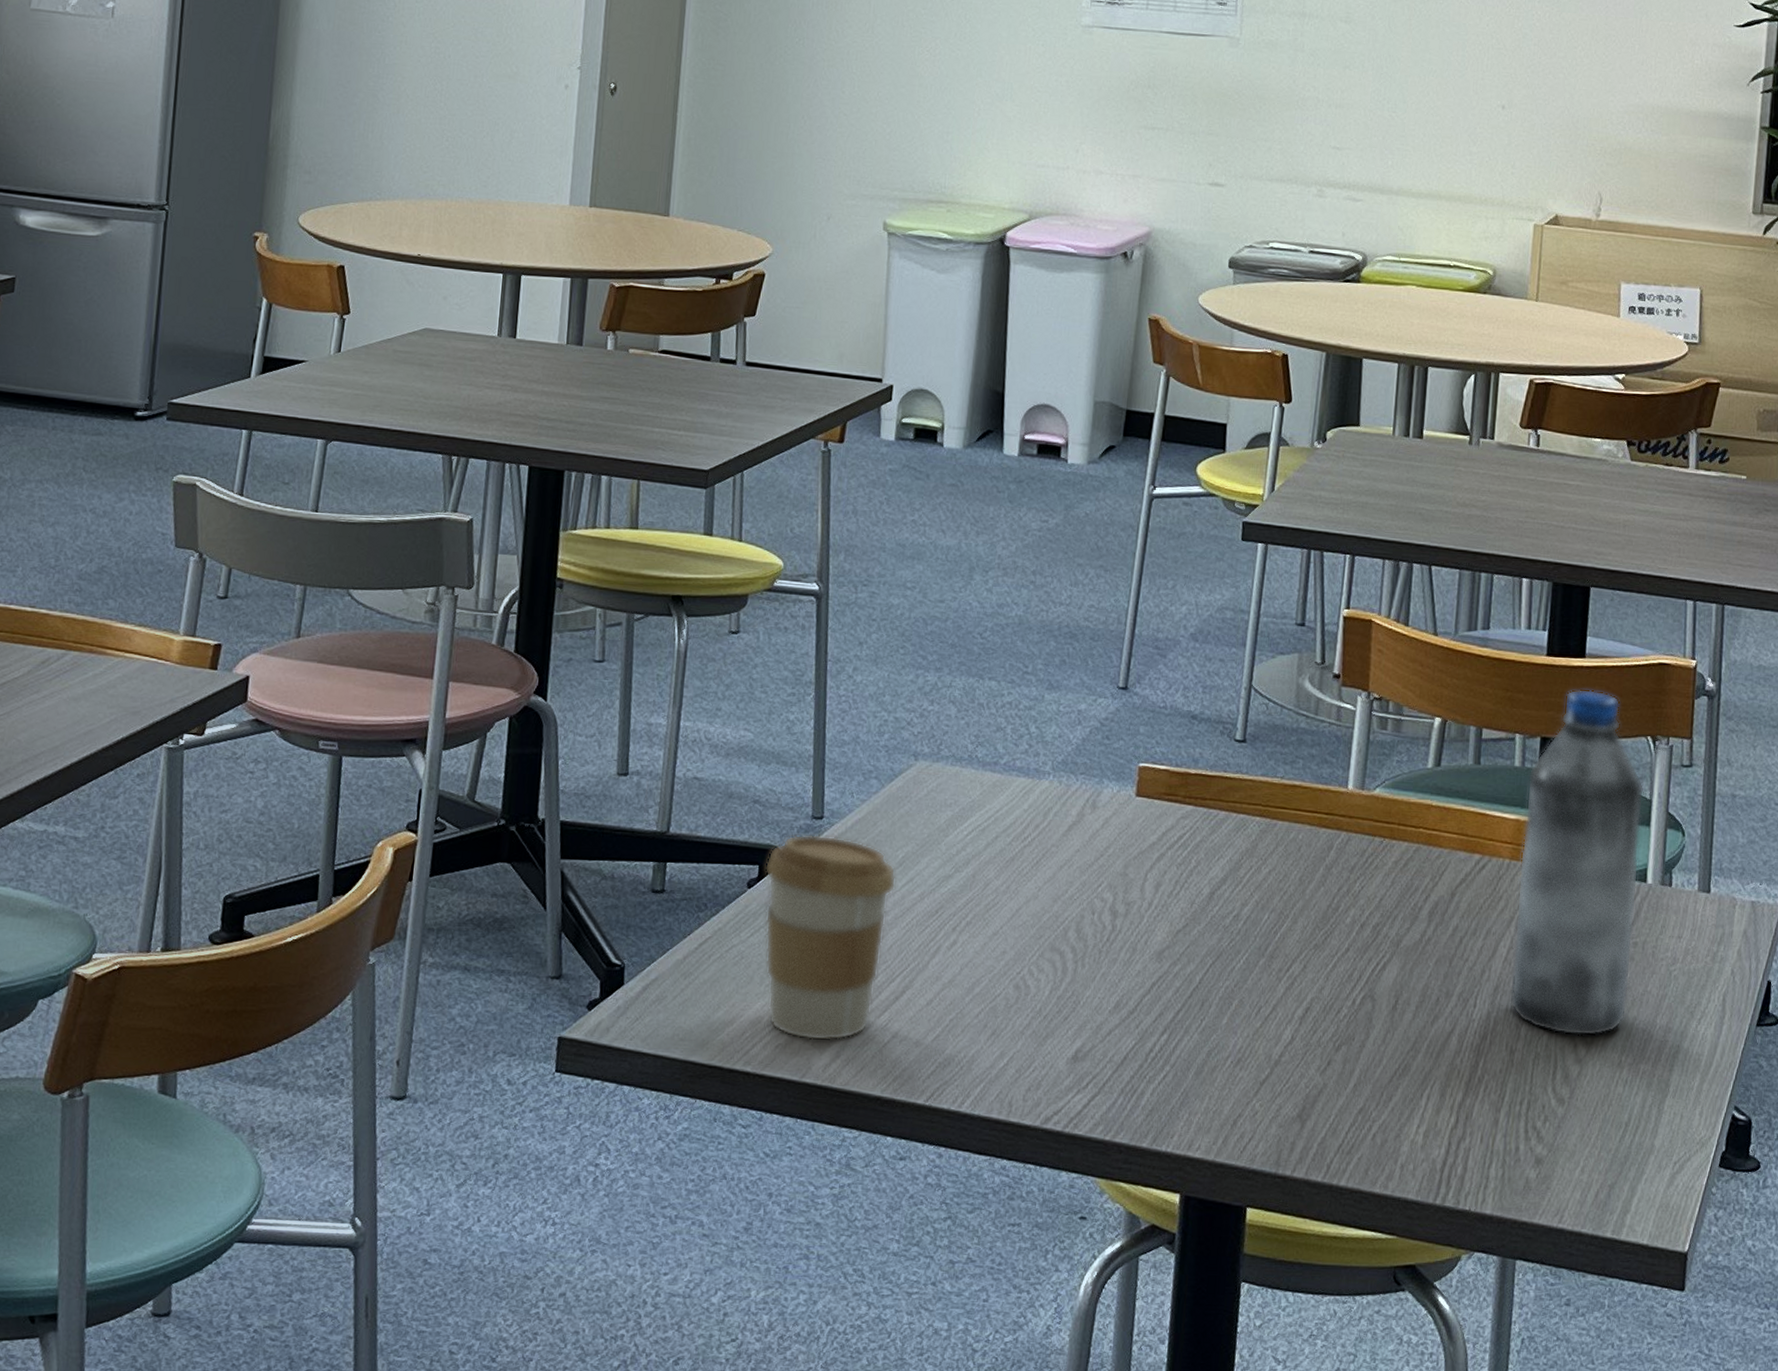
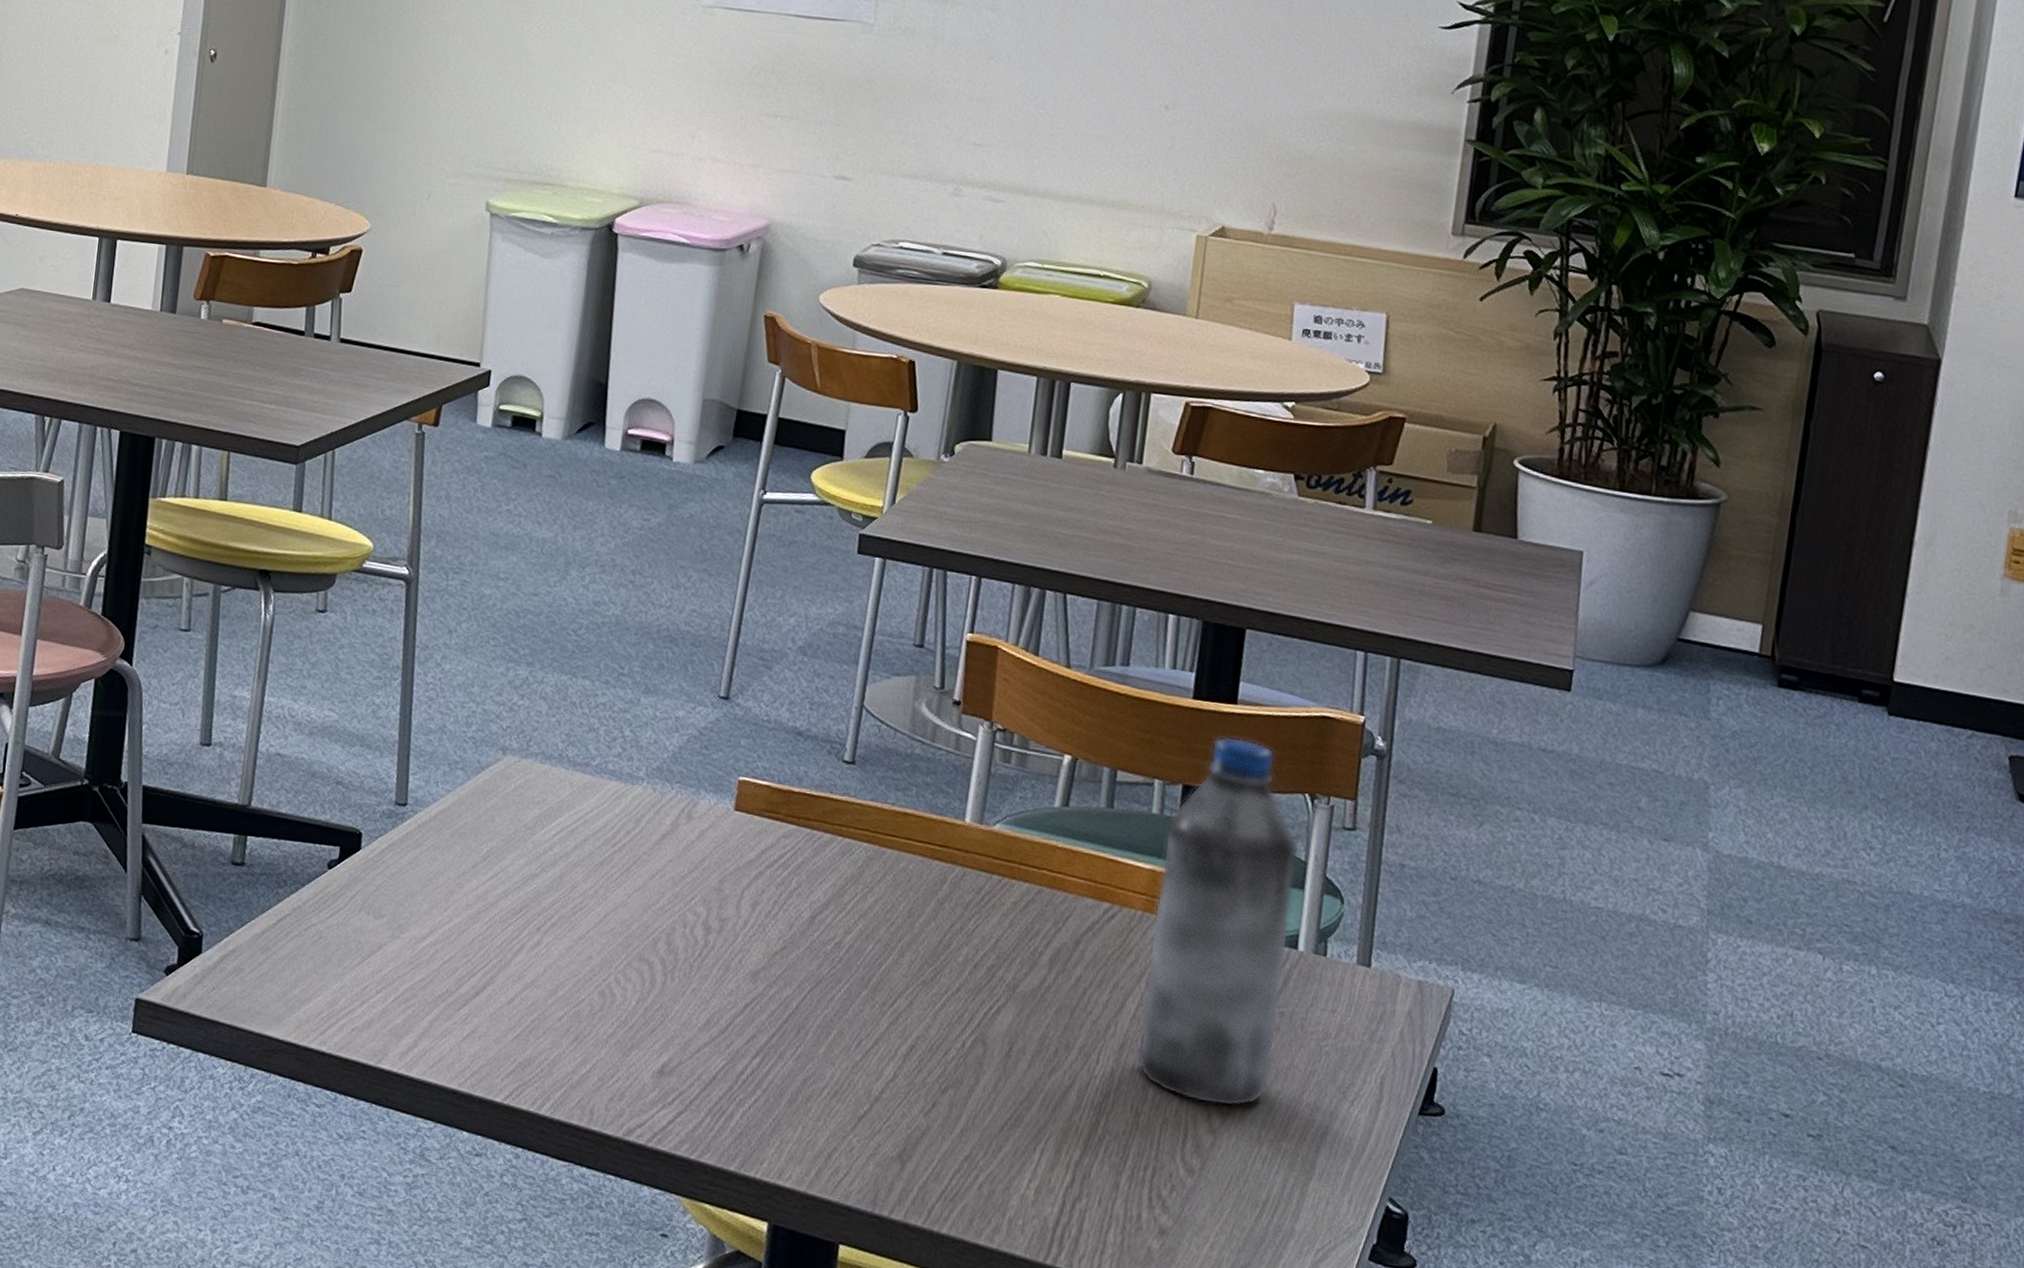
coffee cup: present [764,834,897,1041] -> none [344,819,480,1030]

